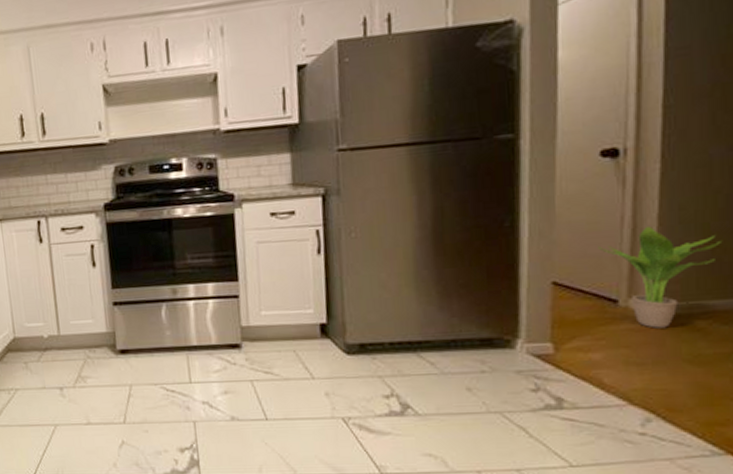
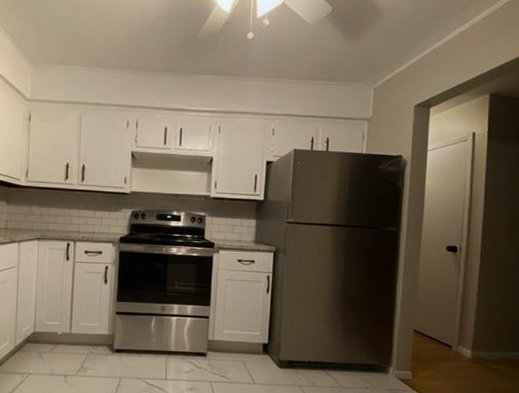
potted plant: present [598,227,723,329] -> none [442,300,512,368]

